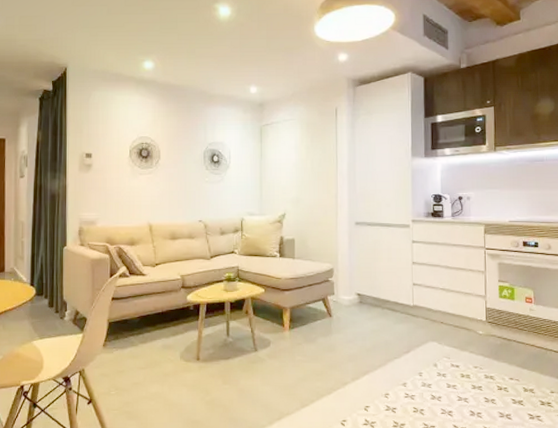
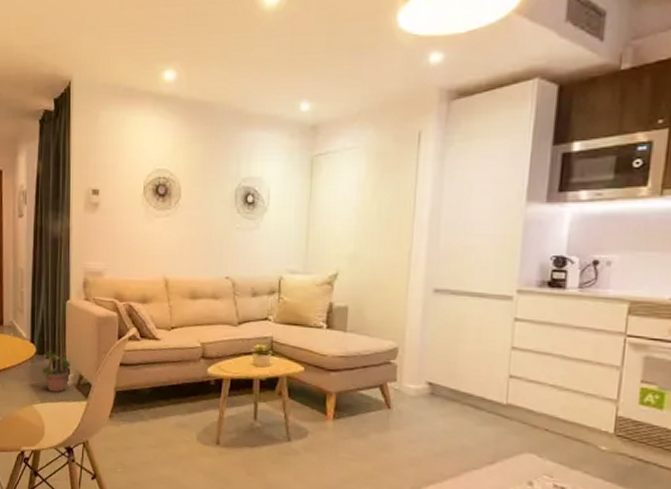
potted plant: none [40,290,70,329] -> present [40,350,74,394]

